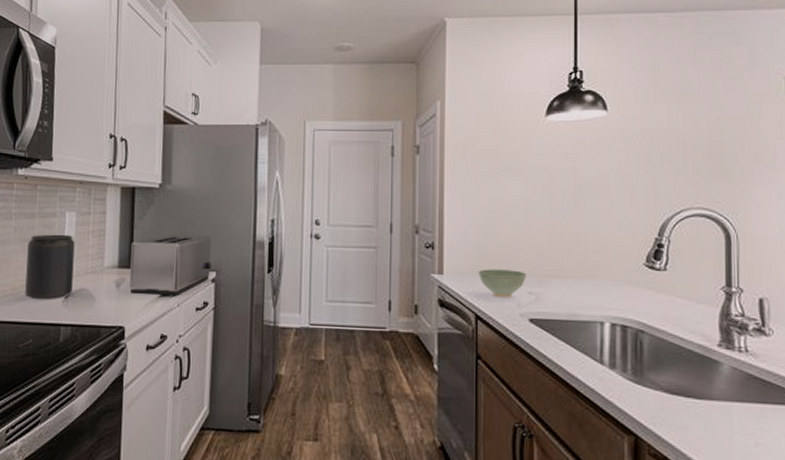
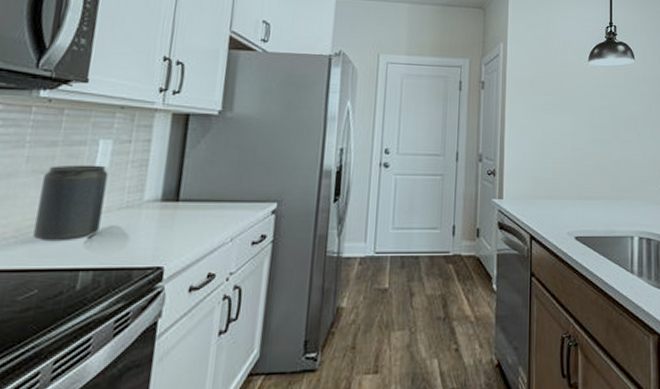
toaster: present [129,234,212,296] -> none [173,163,275,231]
bowl: present [478,269,526,298] -> none [533,193,573,219]

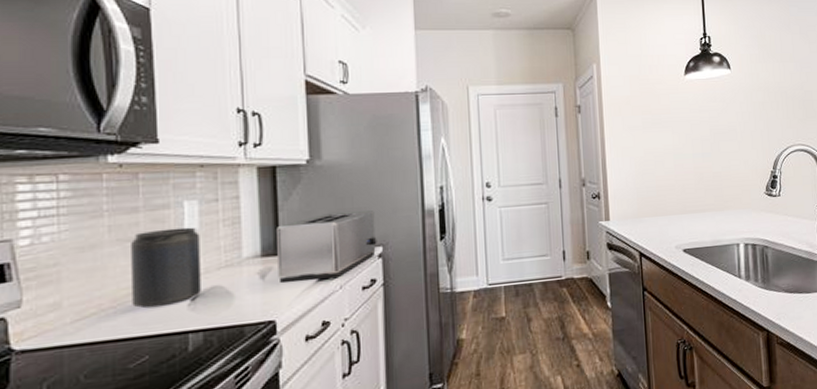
toaster: none [173,163,275,231] -> present [277,210,377,284]

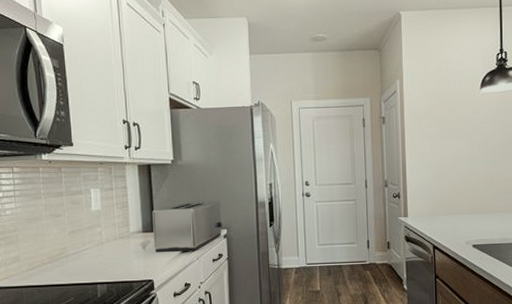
soda can: present [131,227,201,309] -> none [59,208,104,265]

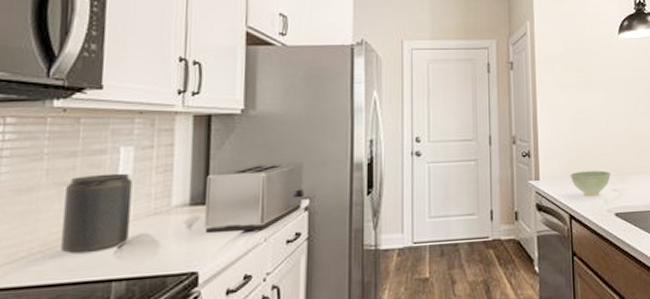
soda can: none [59,208,104,265] -> present [61,173,132,255]
bowl: none [434,209,470,231] -> present [570,170,611,197]

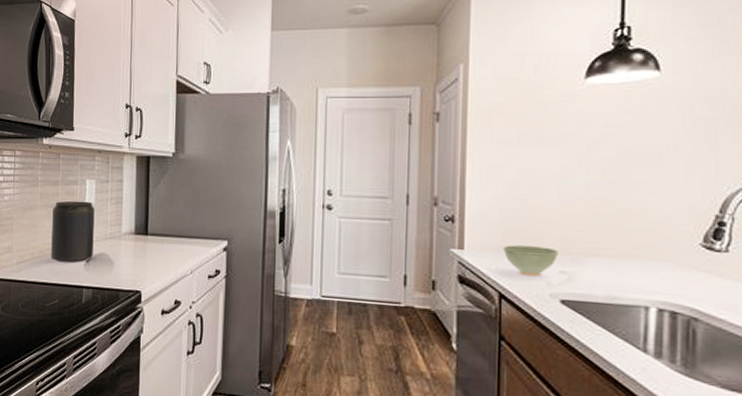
toaster: present [204,161,305,234] -> none [145,202,224,264]

